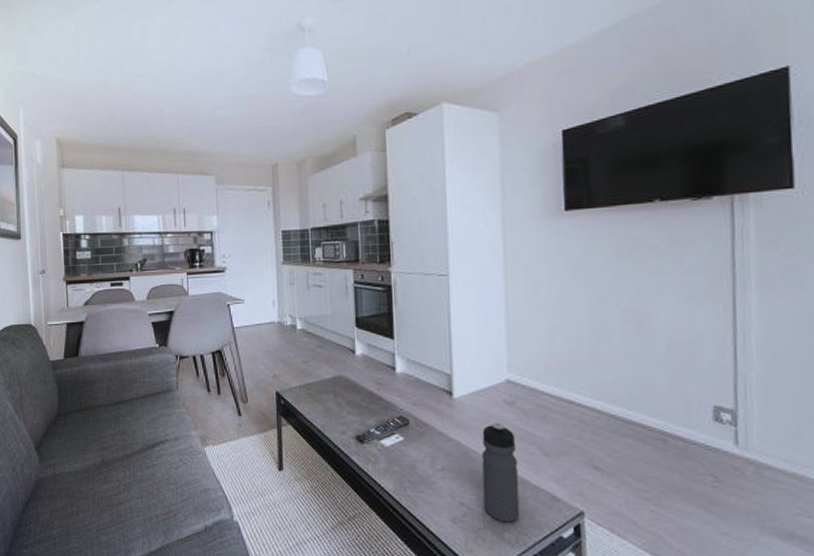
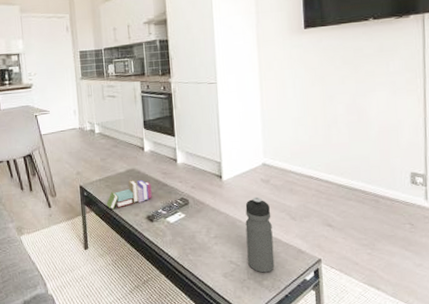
book: none [307,389,363,424] -> present [106,179,152,210]

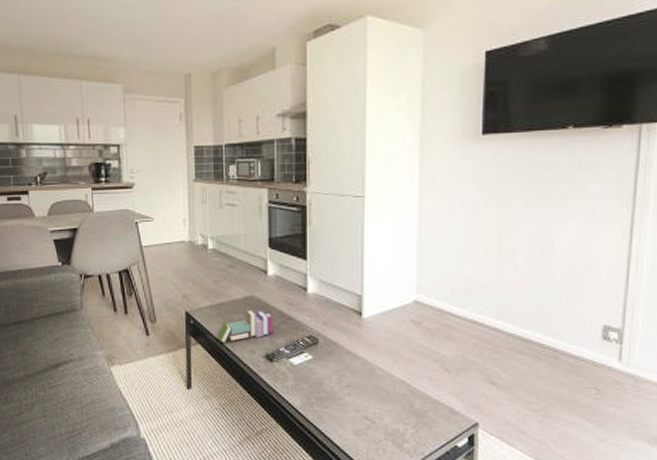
water bottle: present [245,197,275,273] -> none [387,341,420,434]

